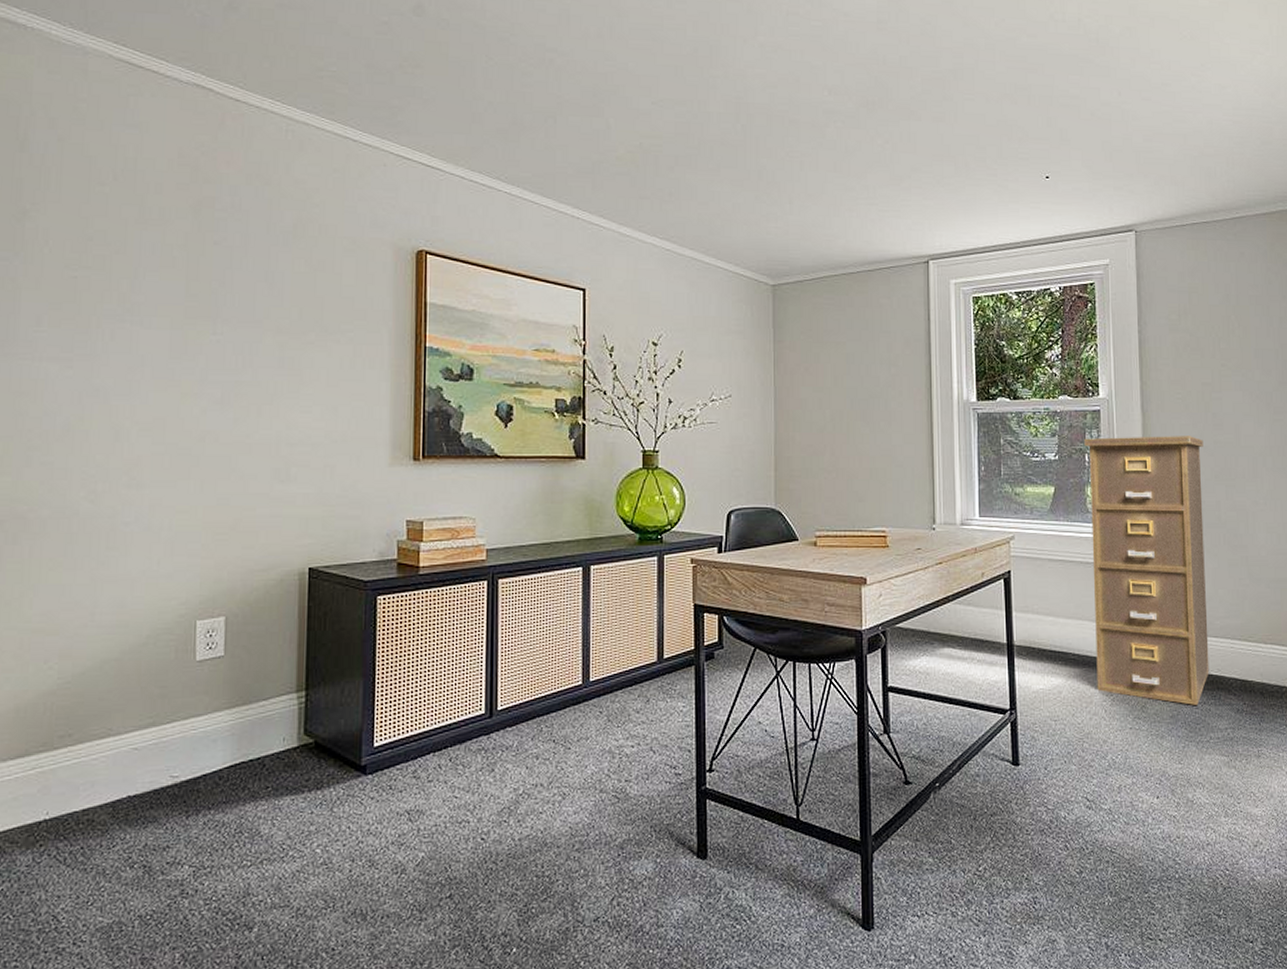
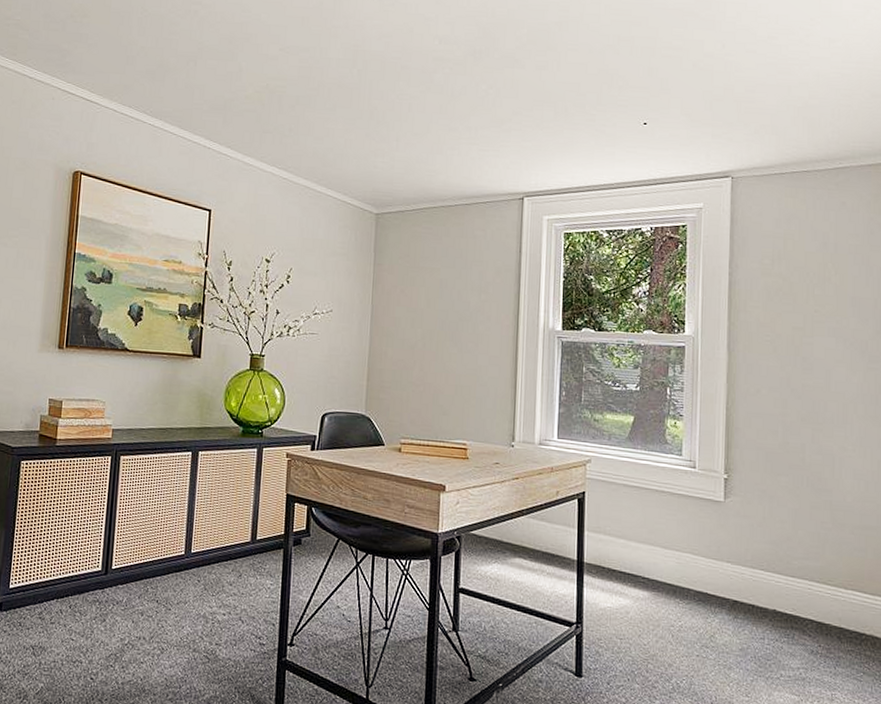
filing cabinet: present [1084,436,1209,705] -> none [665,372,791,641]

